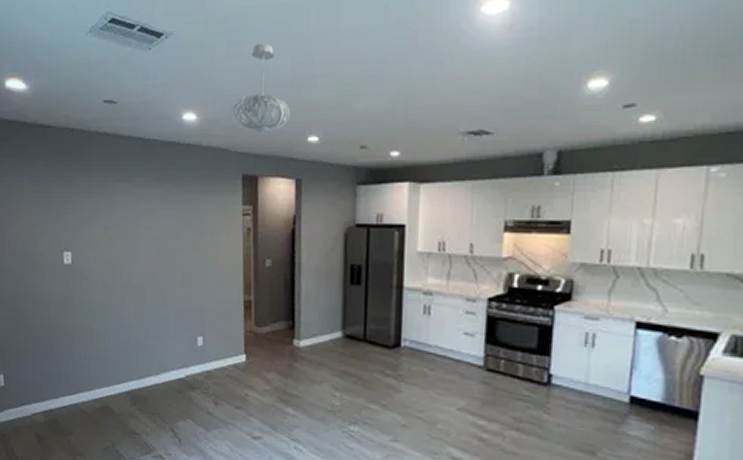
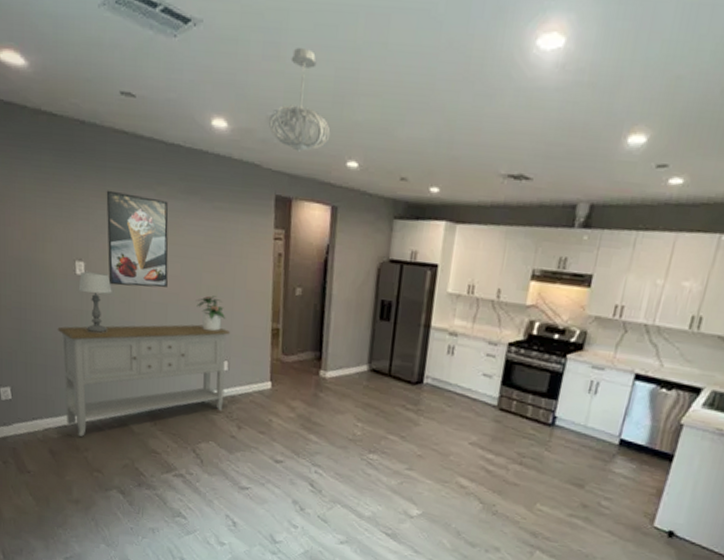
sideboard: none [46,302,205,420] -> present [57,324,231,436]
table lamp: none [65,260,95,318] -> present [78,271,112,334]
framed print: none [91,185,146,271] -> present [106,190,169,288]
potted plant: none [172,273,200,308] -> present [196,295,226,332]

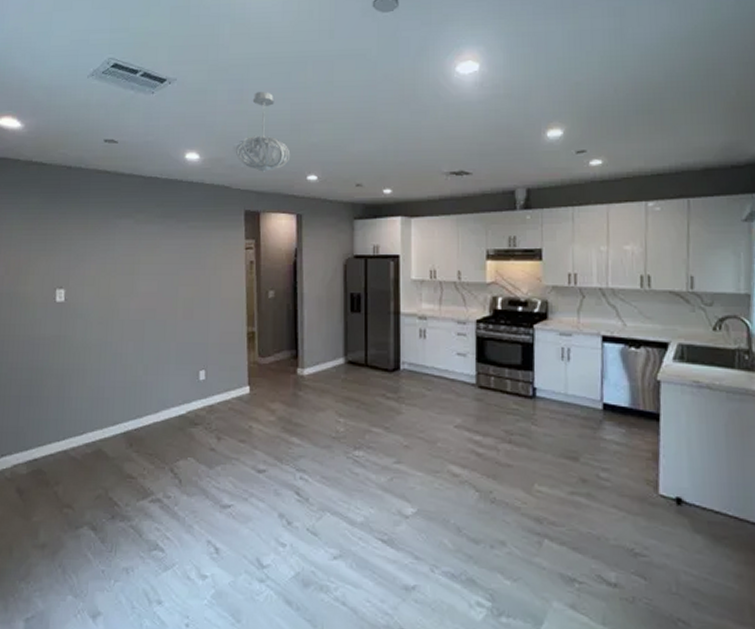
sideboard: present [57,324,231,436] -> none [34,336,207,469]
table lamp: present [78,271,112,334] -> none [57,297,91,357]
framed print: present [106,190,169,288] -> none [87,222,146,308]
potted plant: present [196,295,226,332] -> none [173,307,202,342]

